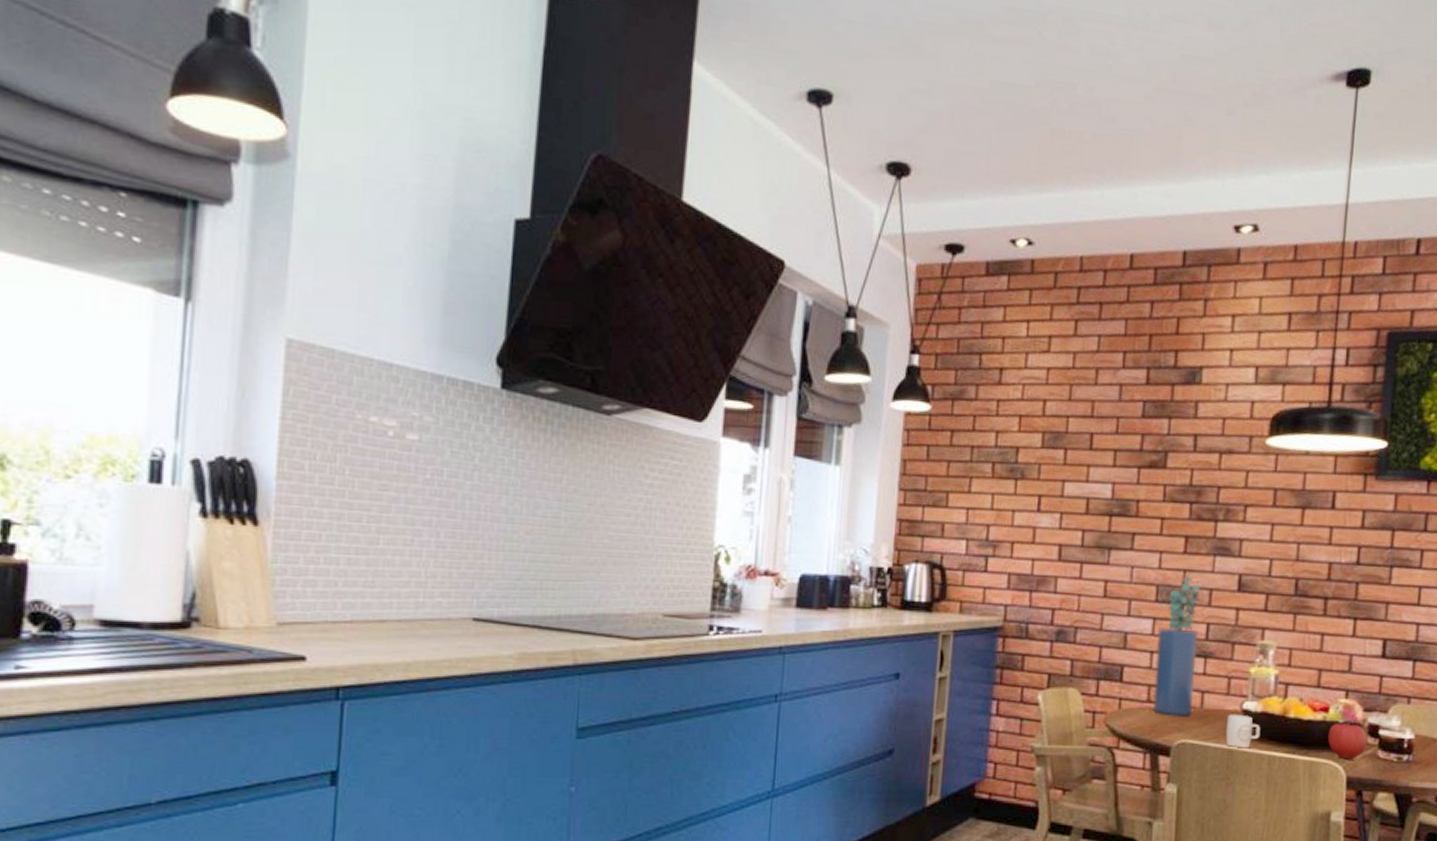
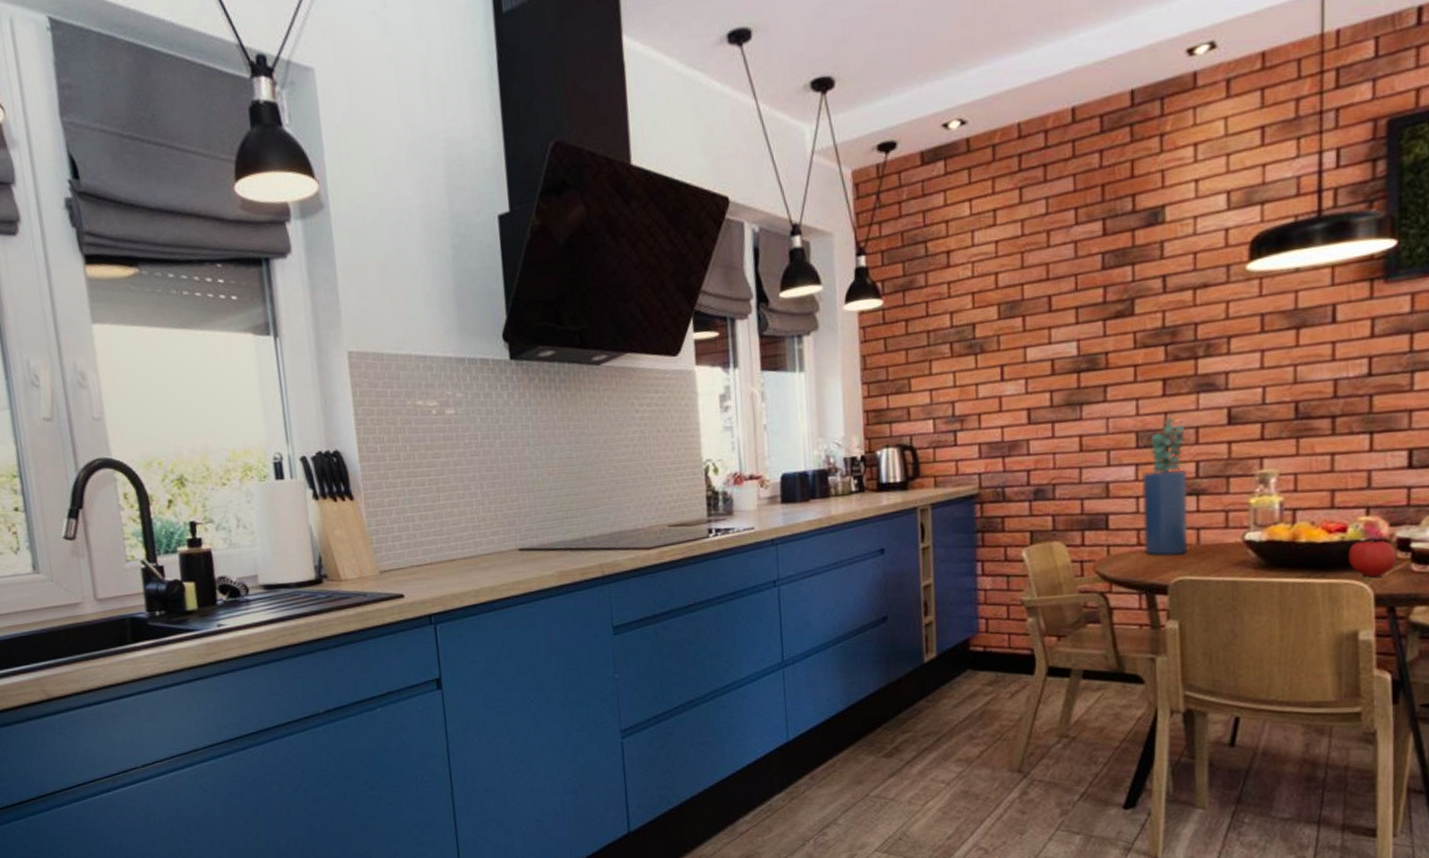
mug: present [1225,714,1261,749] -> none [1227,545,1268,579]

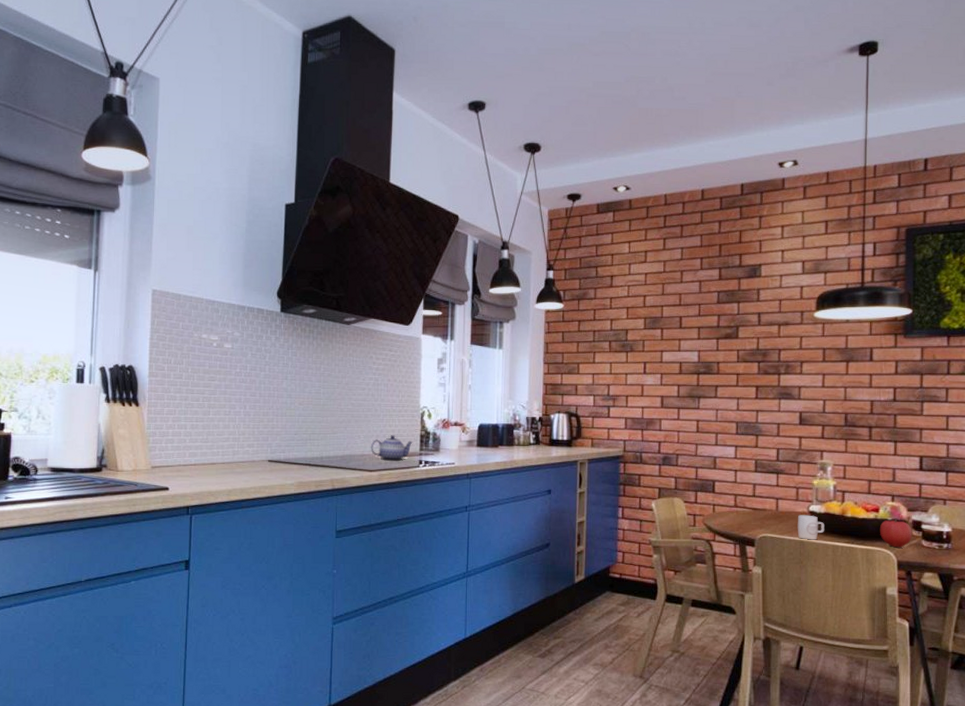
teapot: none [644,500,698,535] -> present [370,435,413,462]
vase: present [1142,412,1188,558] -> none [739,411,771,519]
mug: none [1227,545,1268,579] -> present [797,515,825,540]

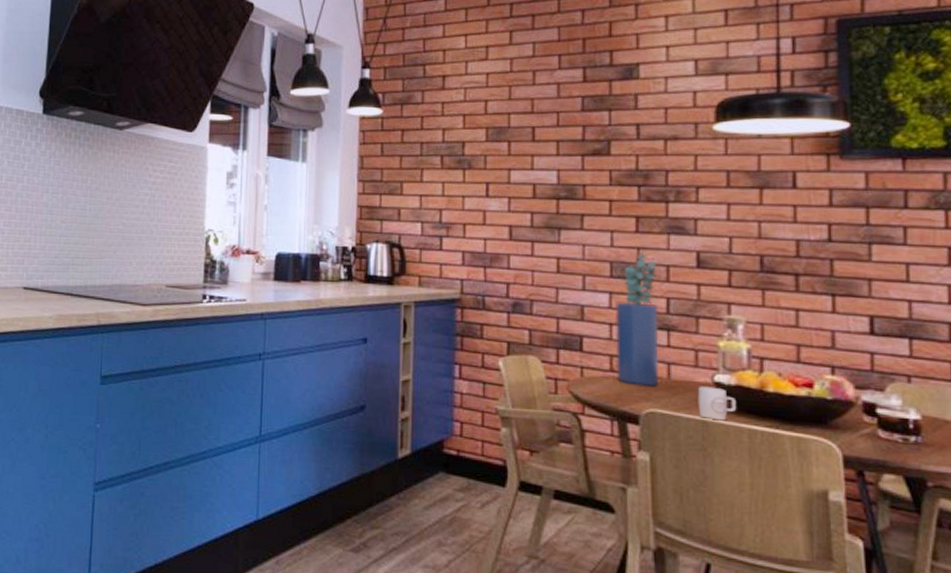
teapot: present [370,435,413,462] -> none [144,262,196,296]
vase: none [739,411,771,519] -> present [616,248,659,388]
fruit: present [879,518,912,548] -> none [815,398,863,438]

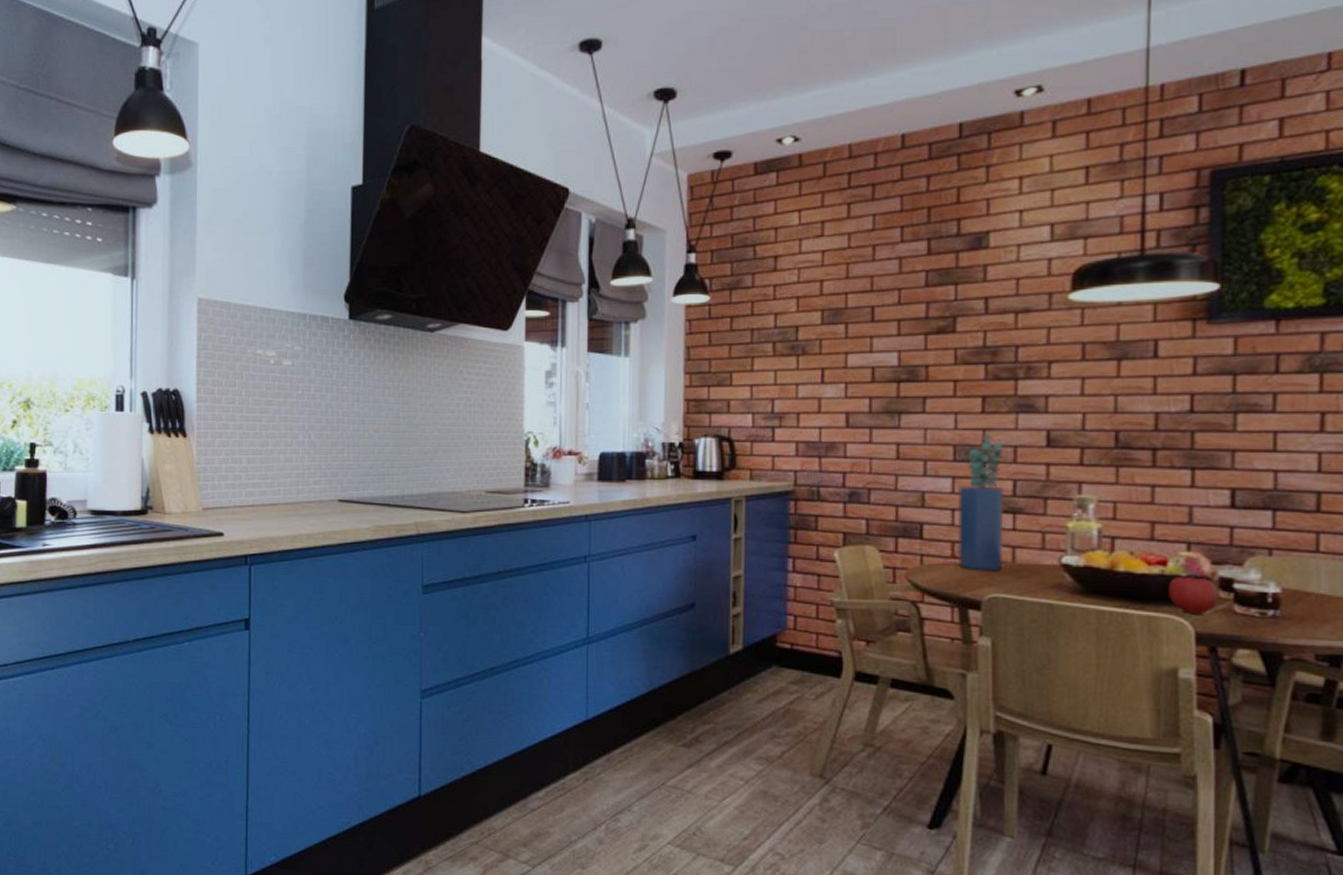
mug: present [697,386,737,421] -> none [1043,568,1085,603]
fruit: none [815,398,863,438] -> present [1168,574,1218,615]

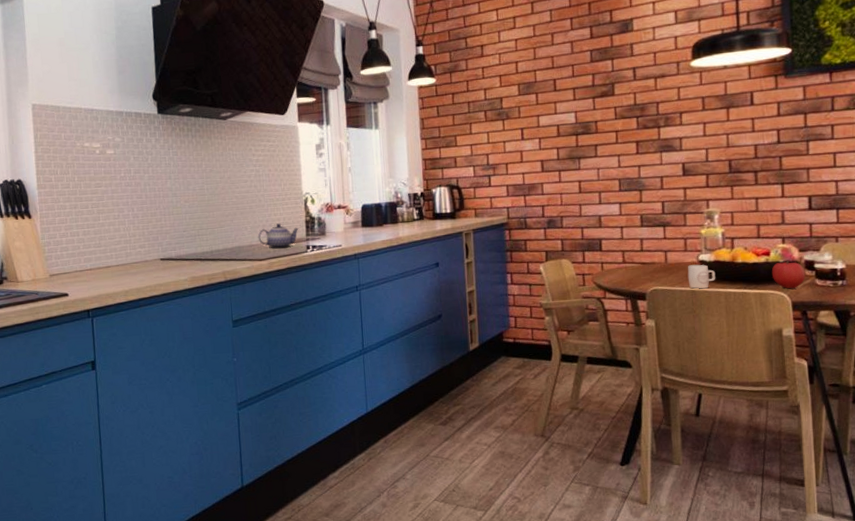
teapot: none [462,468,516,501] -> present [258,223,299,250]
vase: present [958,430,1004,574] -> none [624,166,659,273]
mug: none [1043,568,1085,603] -> present [687,264,716,289]

